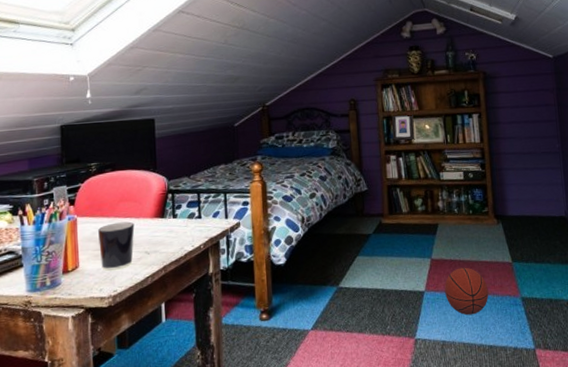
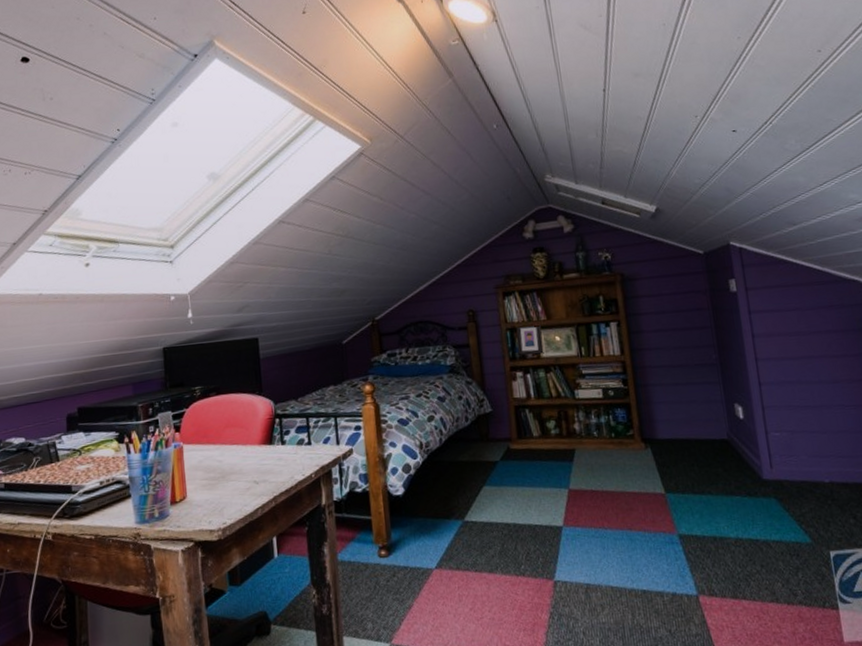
mug: present [98,221,135,272] -> none [205,449,242,503]
basketball: present [444,267,489,315] -> none [585,499,639,555]

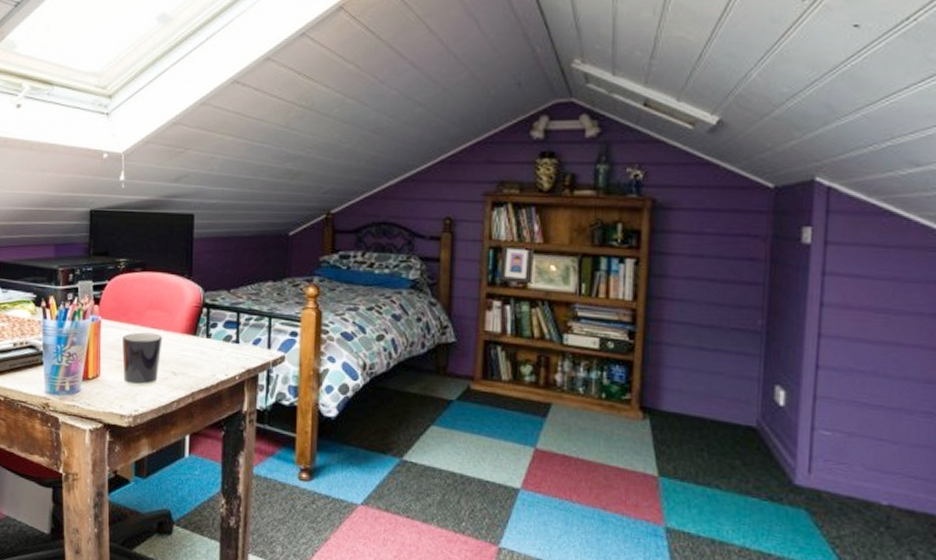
mug: none [205,449,242,503] -> present [122,332,162,388]

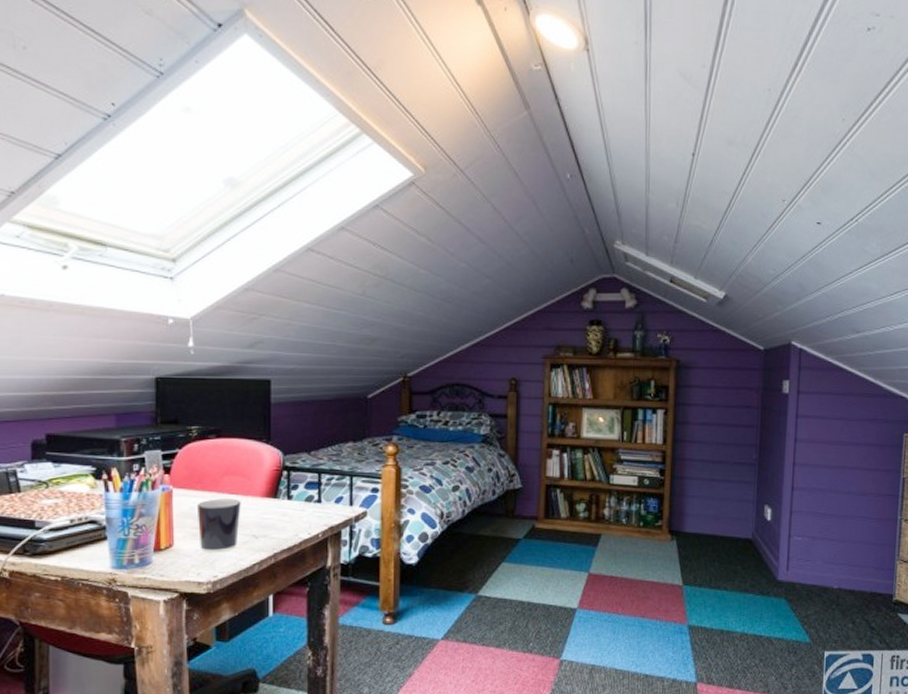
picture frame: present [499,244,534,284] -> none [557,401,586,434]

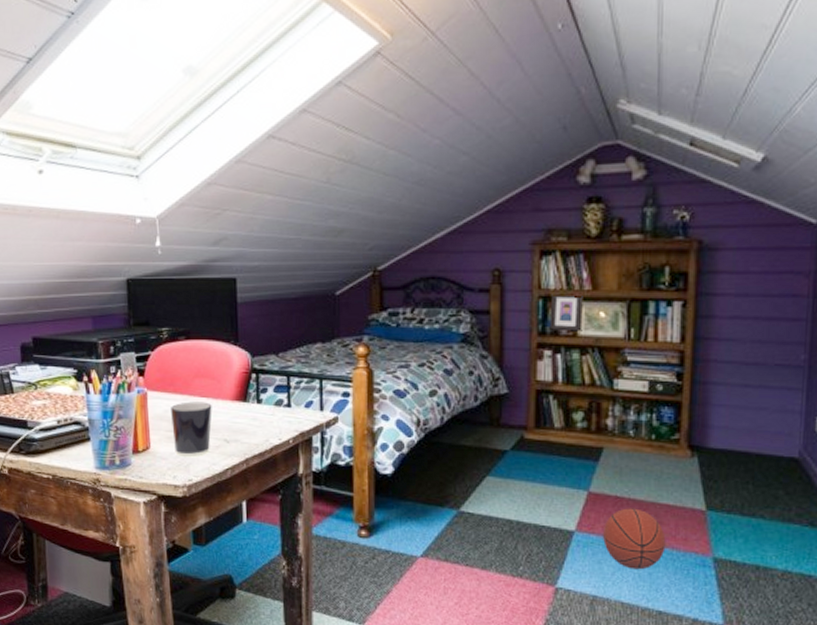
picture frame: none [557,401,586,434] -> present [549,293,583,331]
basketball: none [601,586,651,639] -> present [603,508,666,570]

